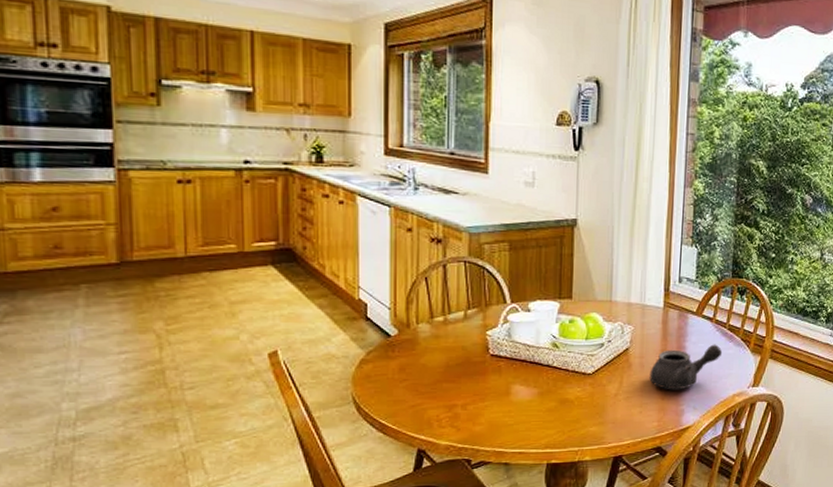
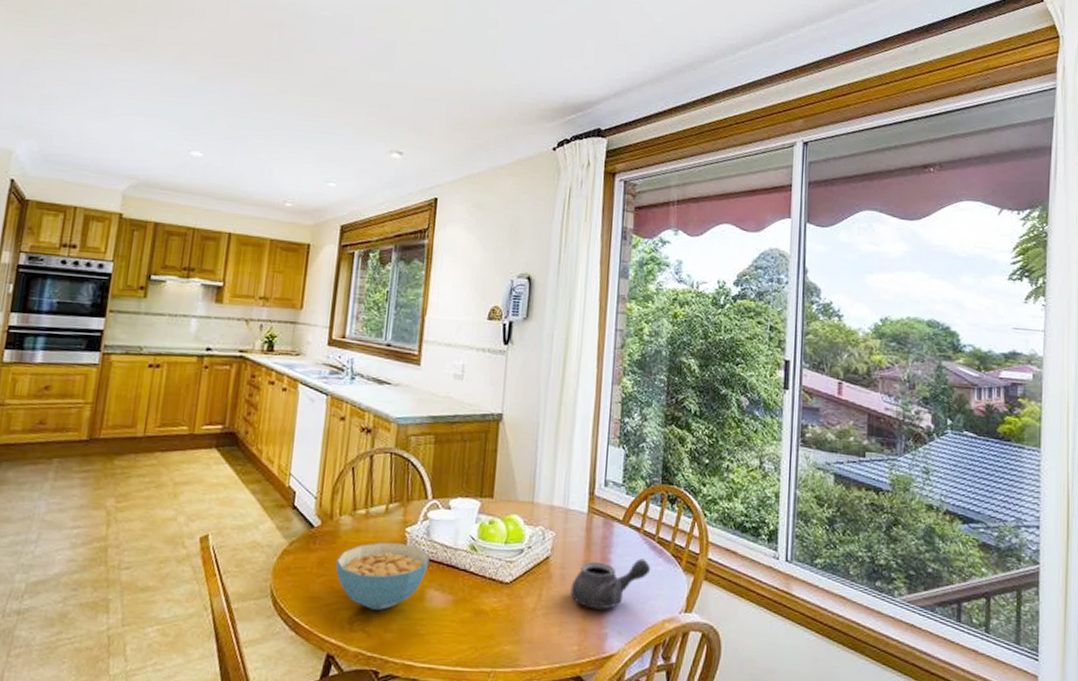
cereal bowl: none [418,346,512,407] -> present [336,543,430,610]

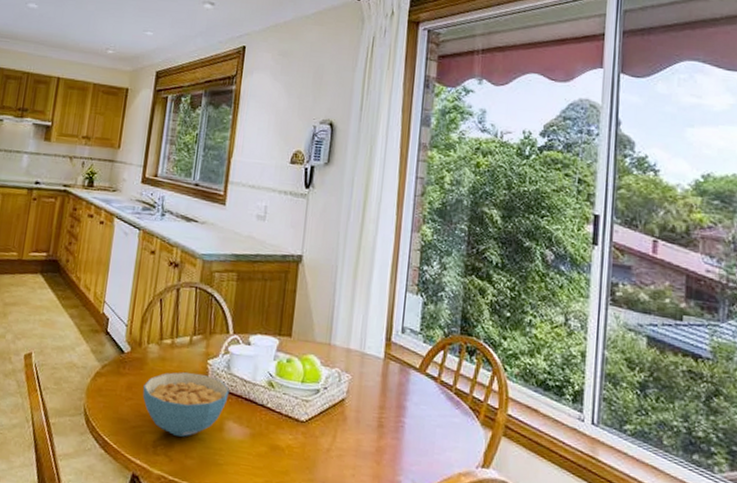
teapot: present [570,558,651,610] -> none [365,407,448,457]

